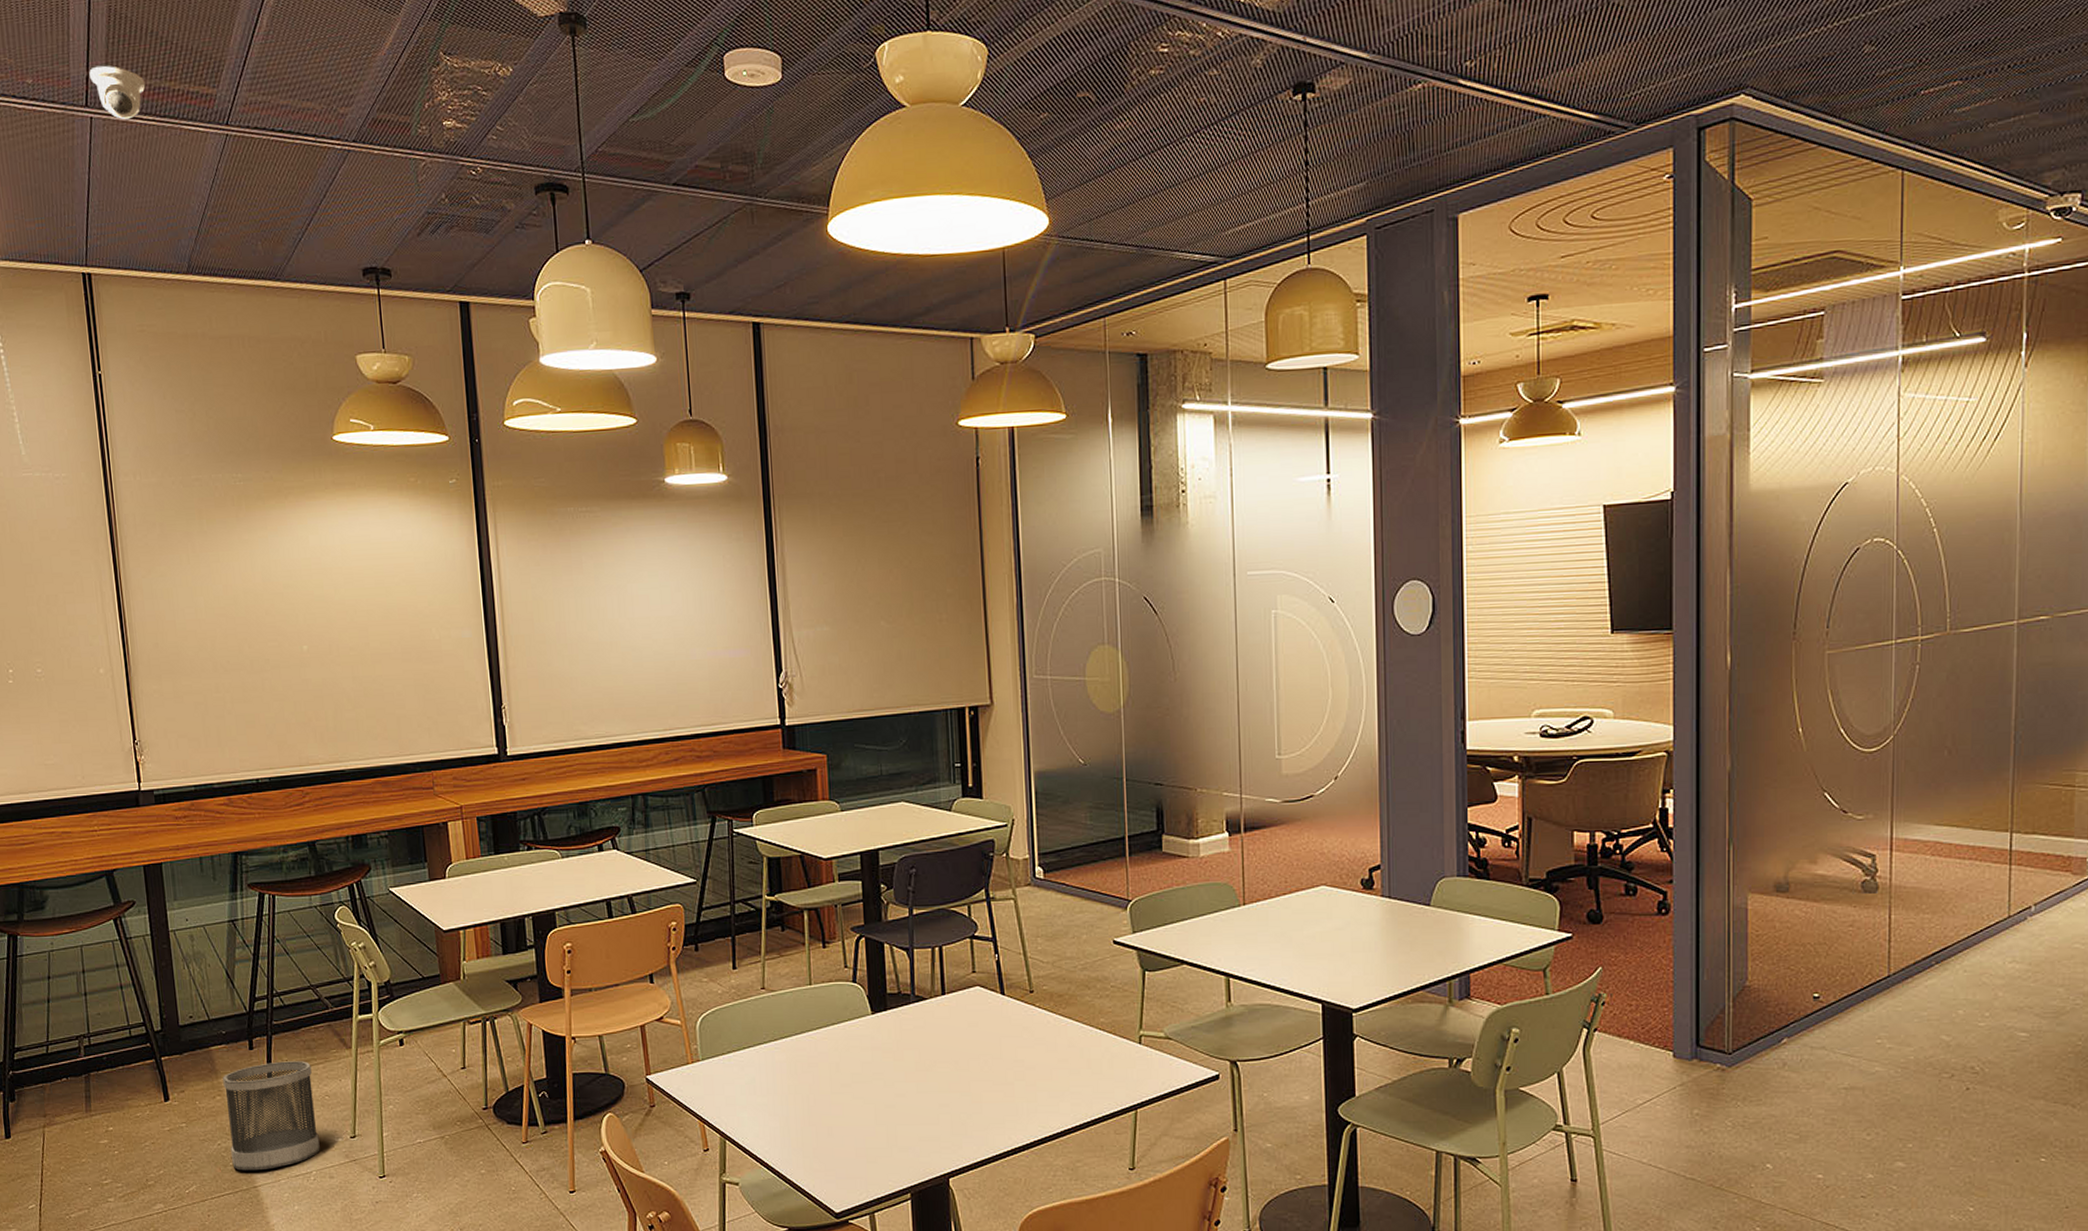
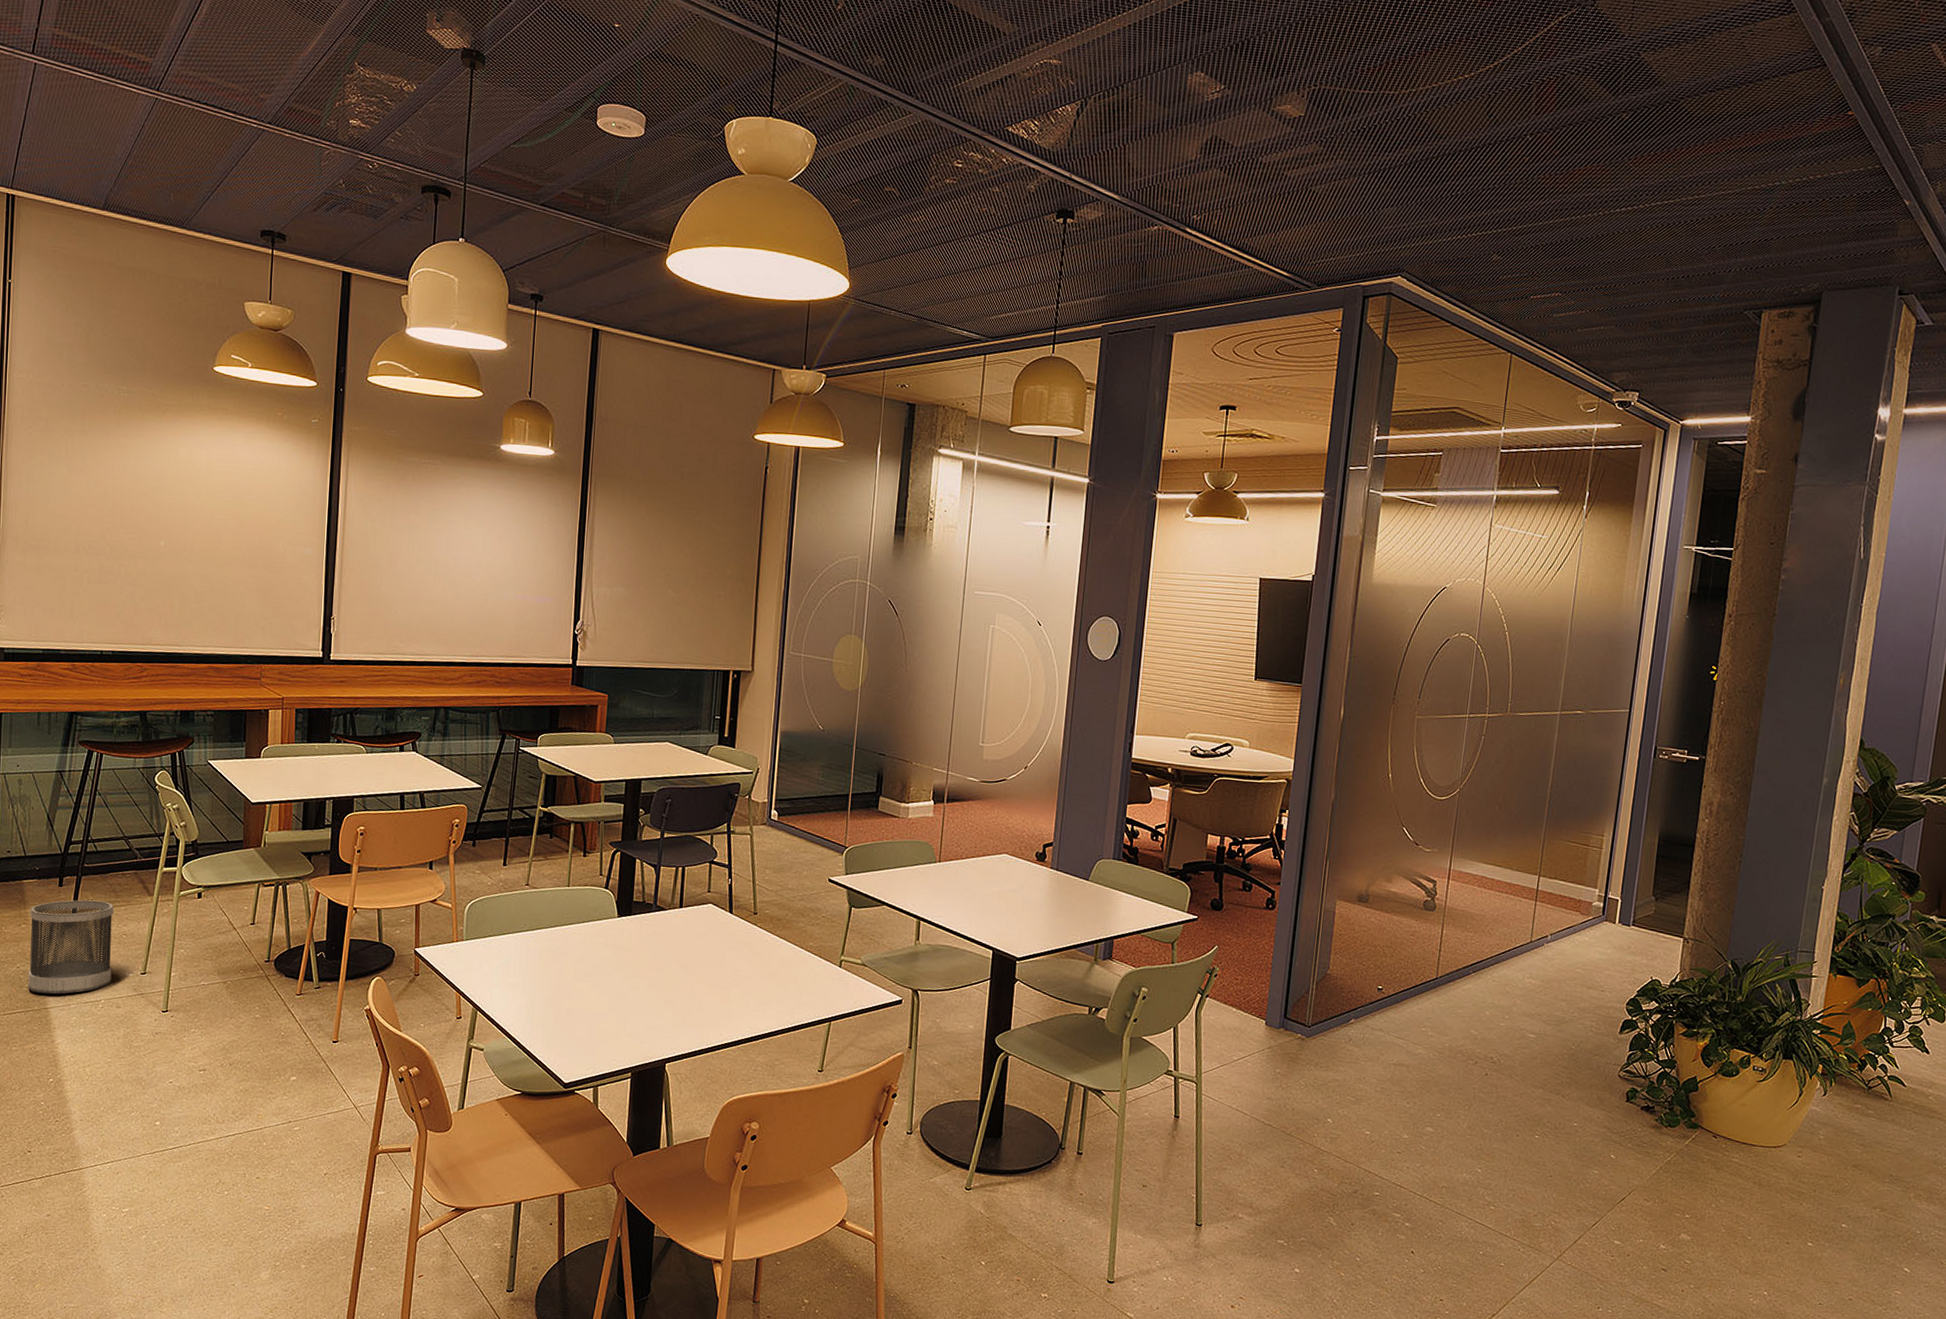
security camera: present [89,65,146,120] -> none [39,21,89,71]

